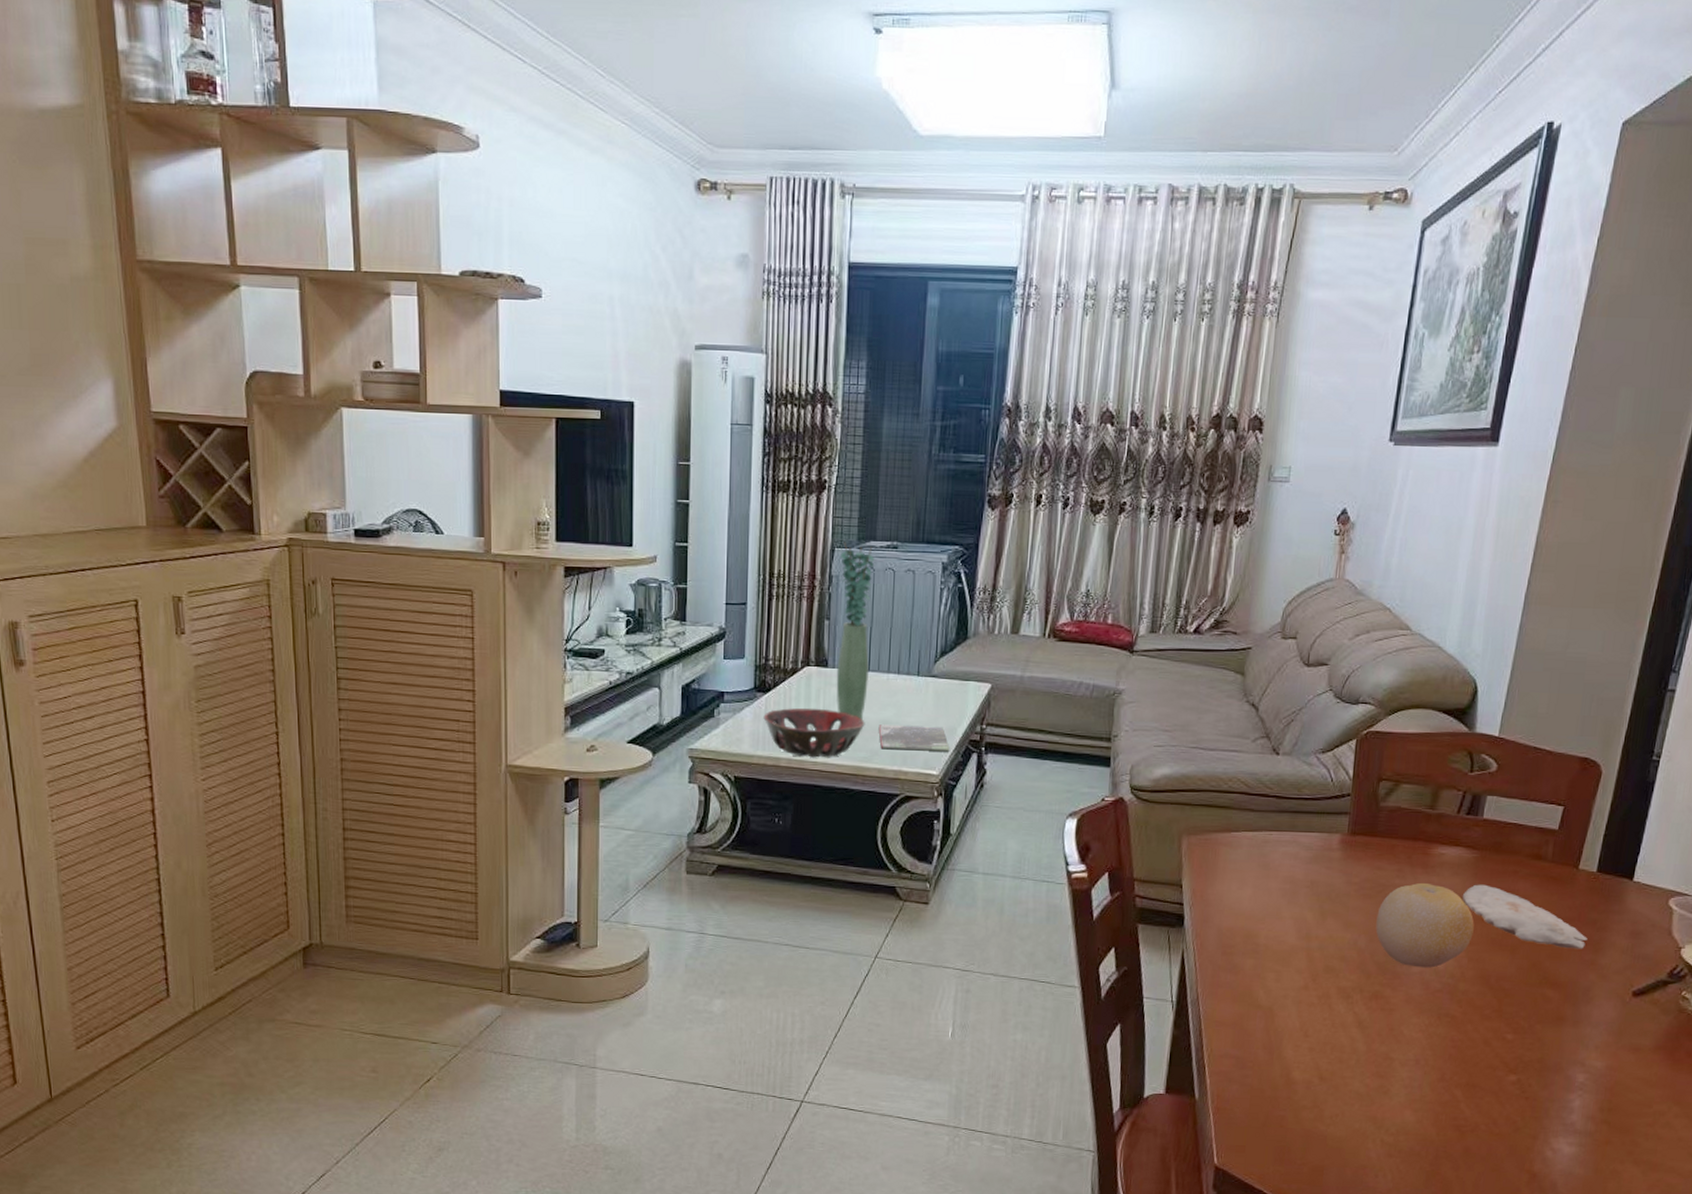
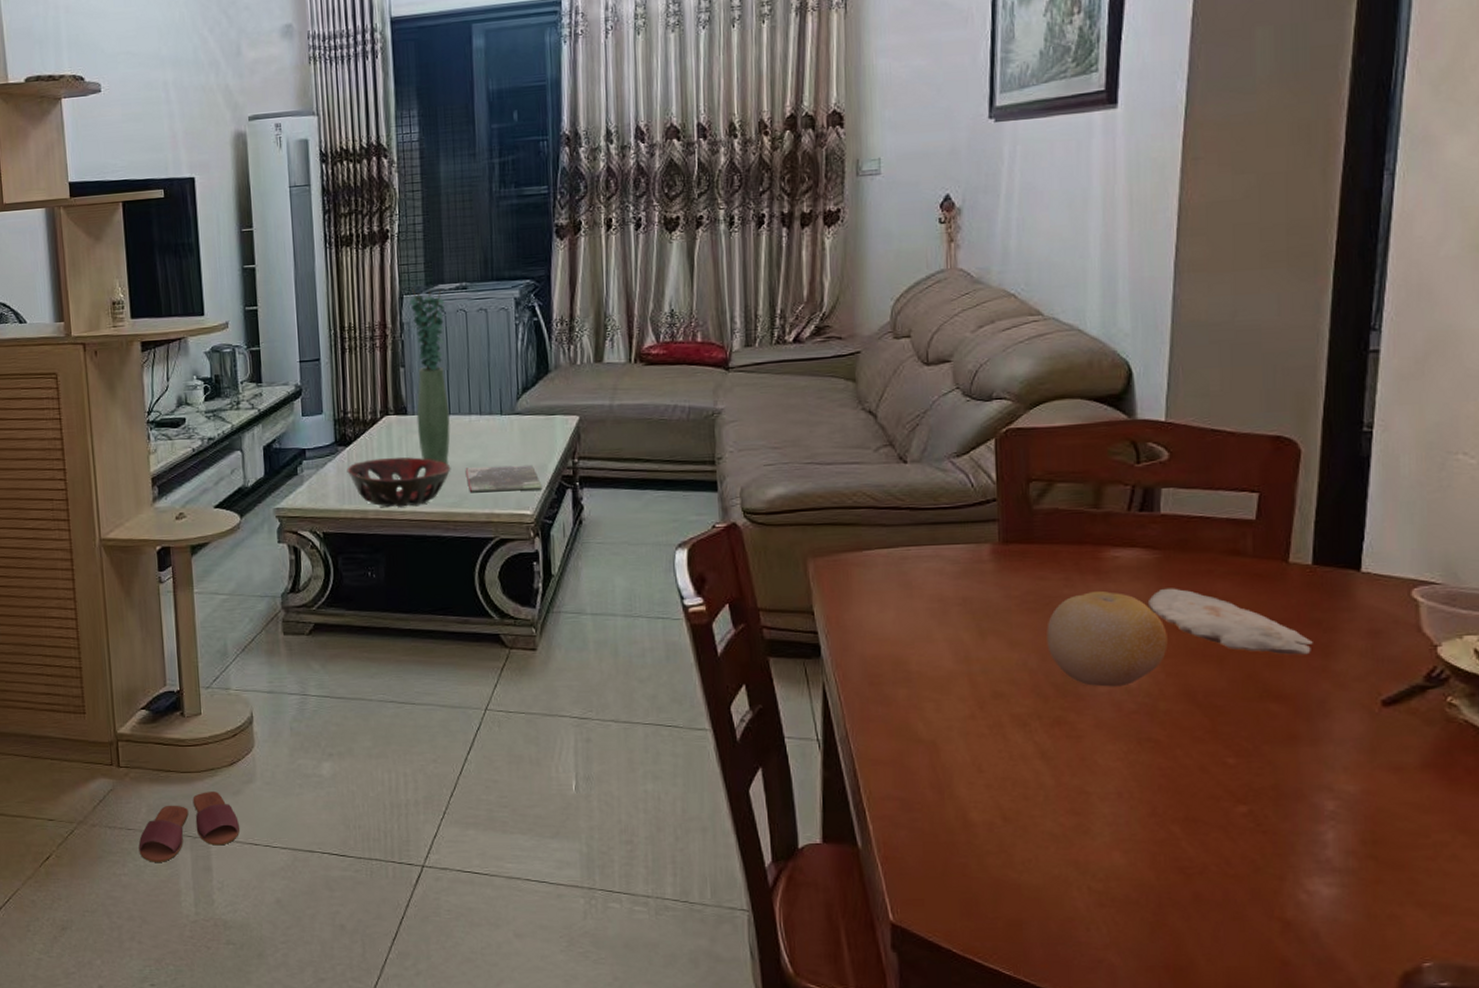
slippers: none [523,1022,626,1089] -> present [138,792,240,862]

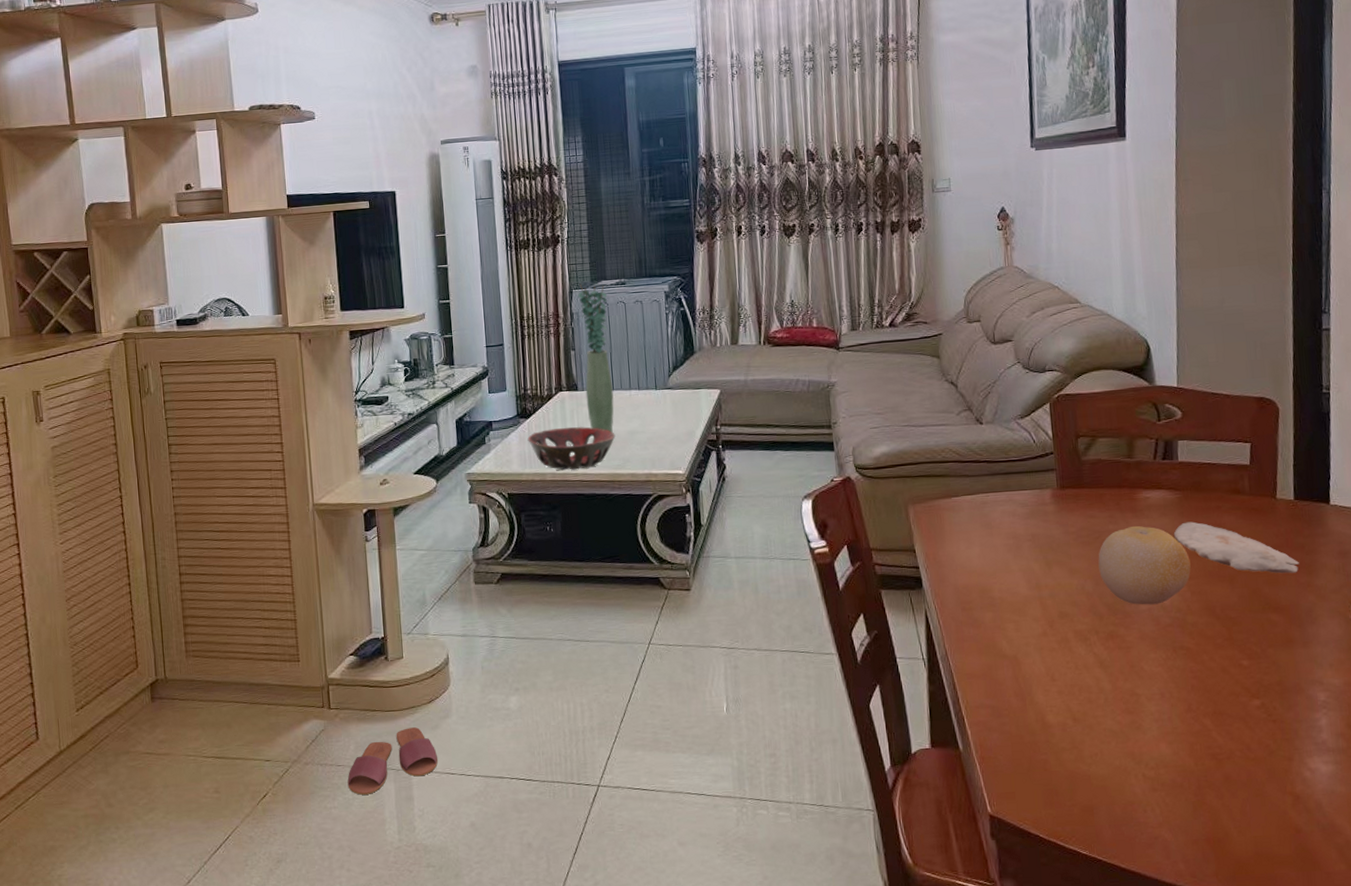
magazine: present [465,464,543,493] -> none [627,431,692,456]

